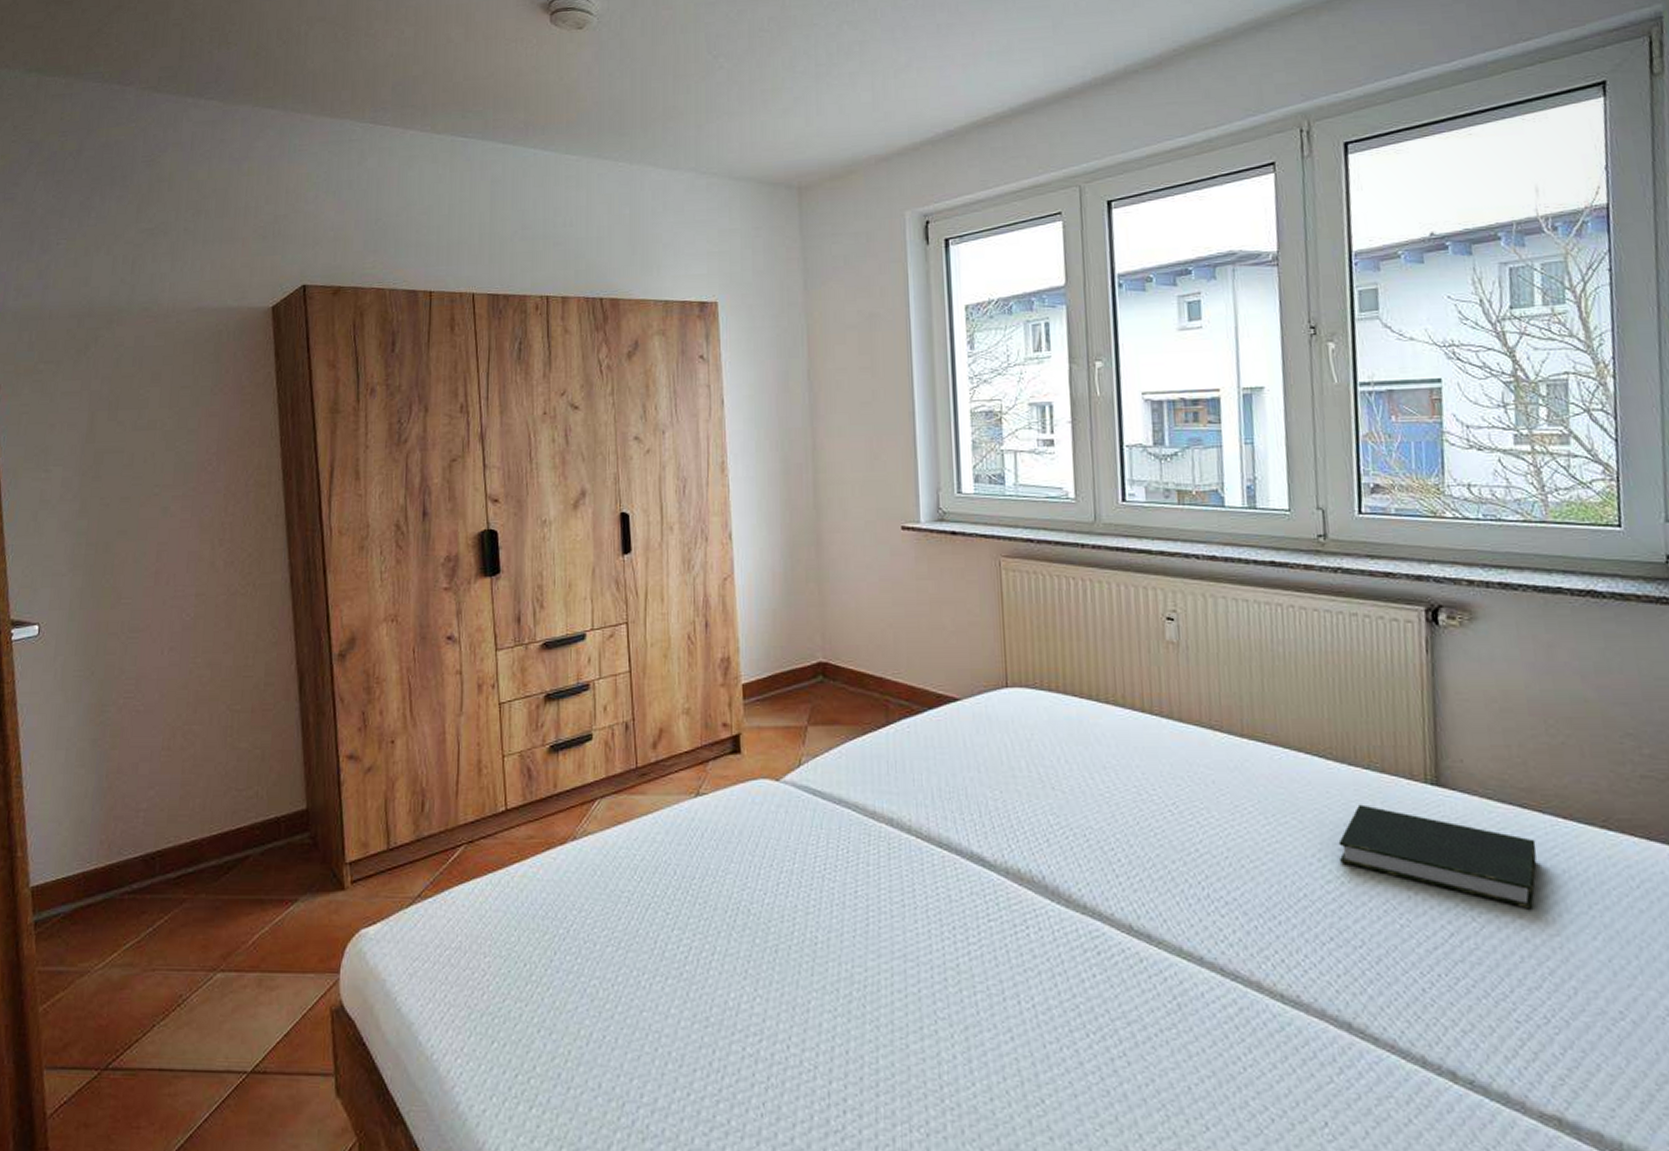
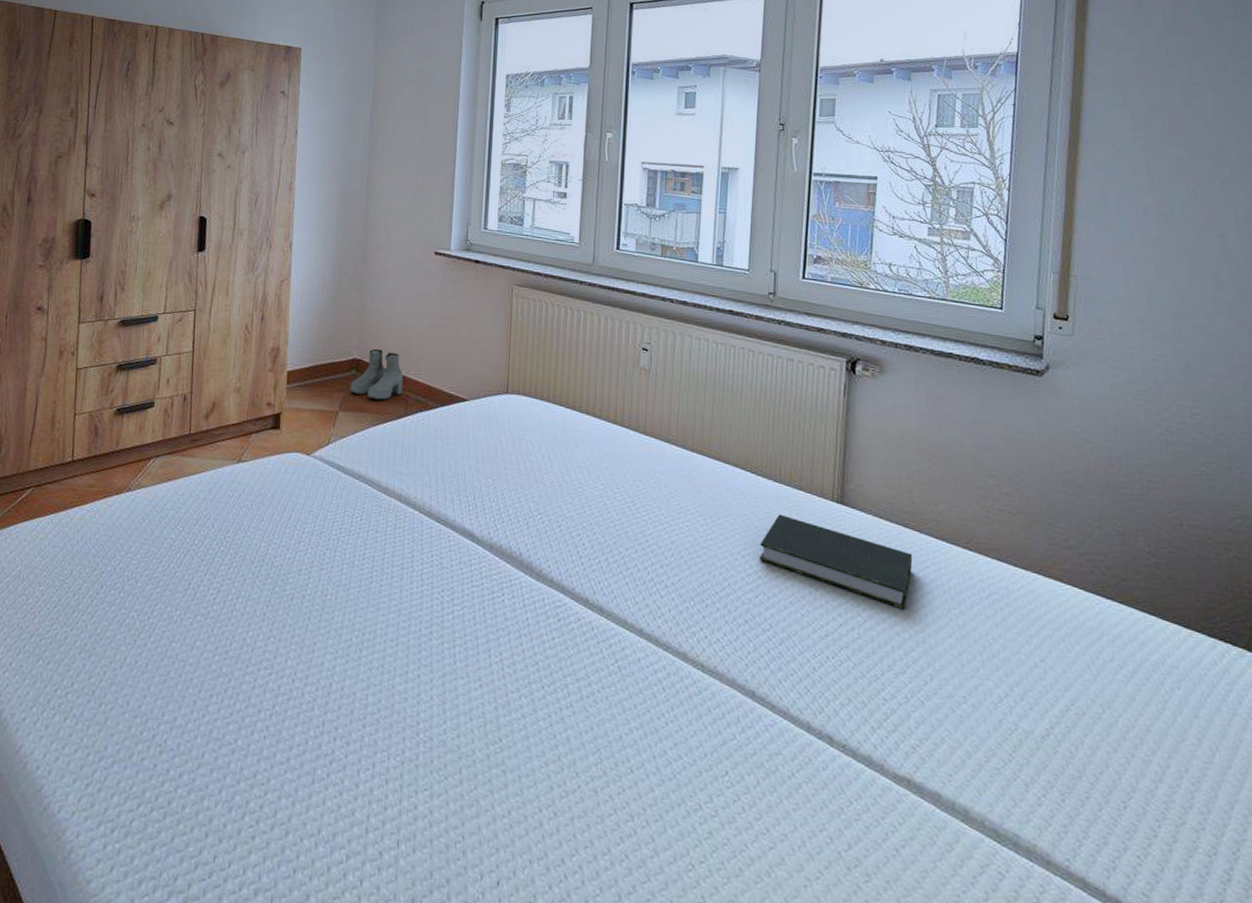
boots: none [818,648,880,709] -> present [349,348,403,400]

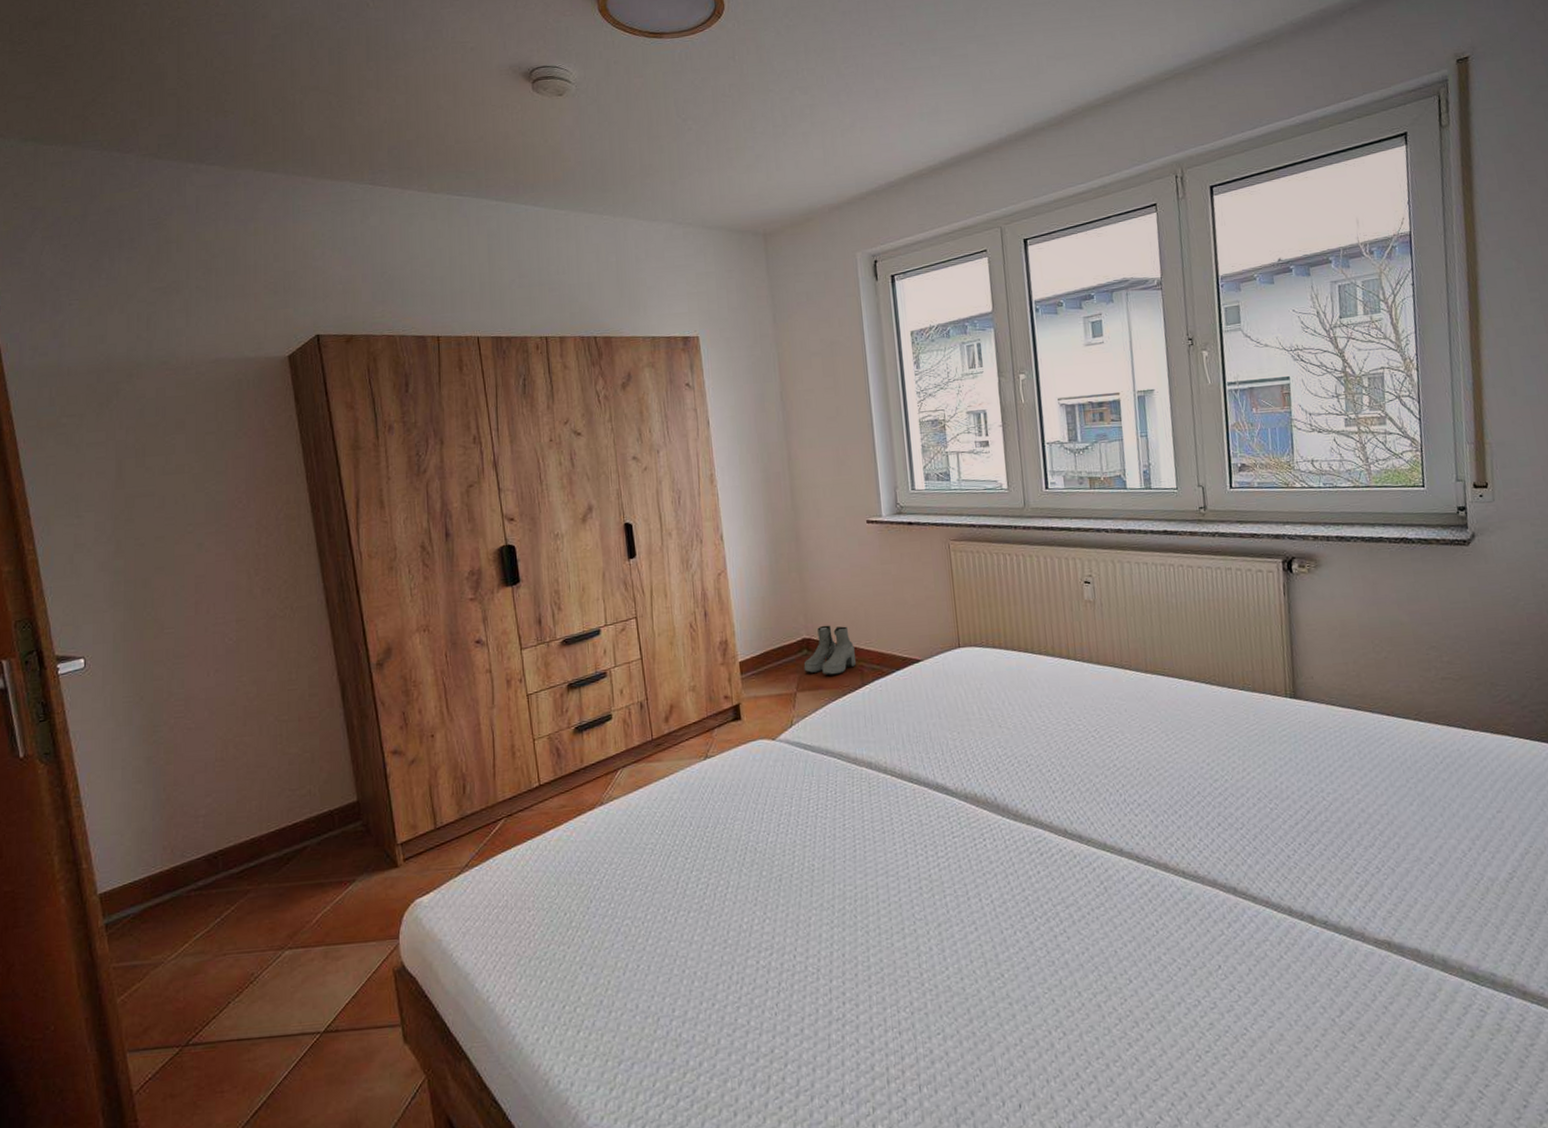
book: present [760,514,913,610] -> none [1222,718,1369,787]

